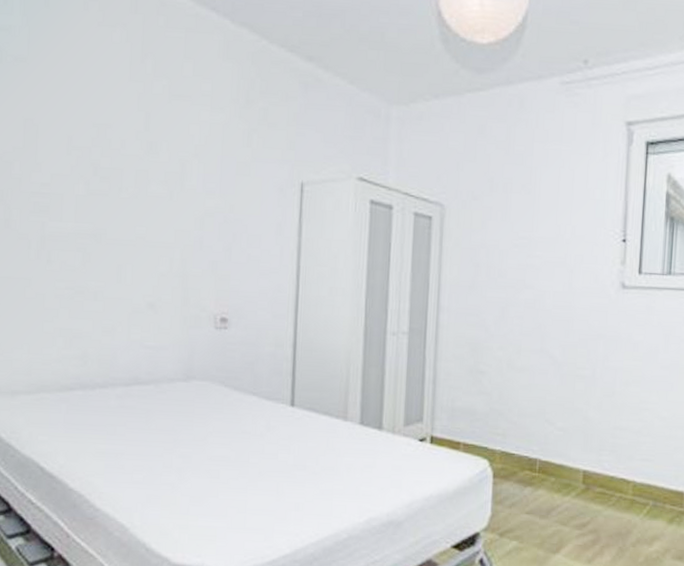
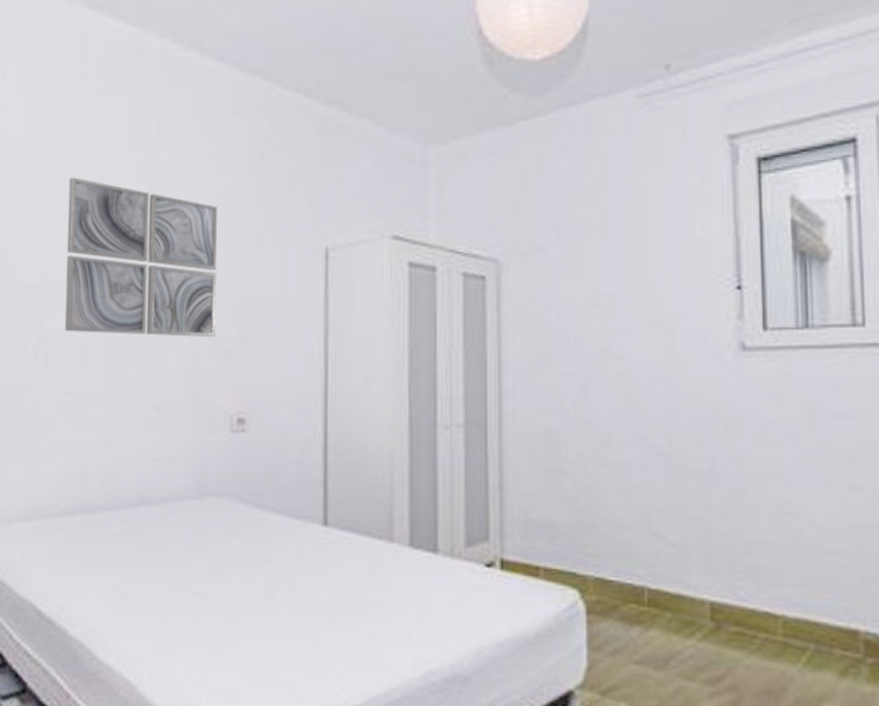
wall art: none [65,100,207,250] -> present [64,177,218,338]

